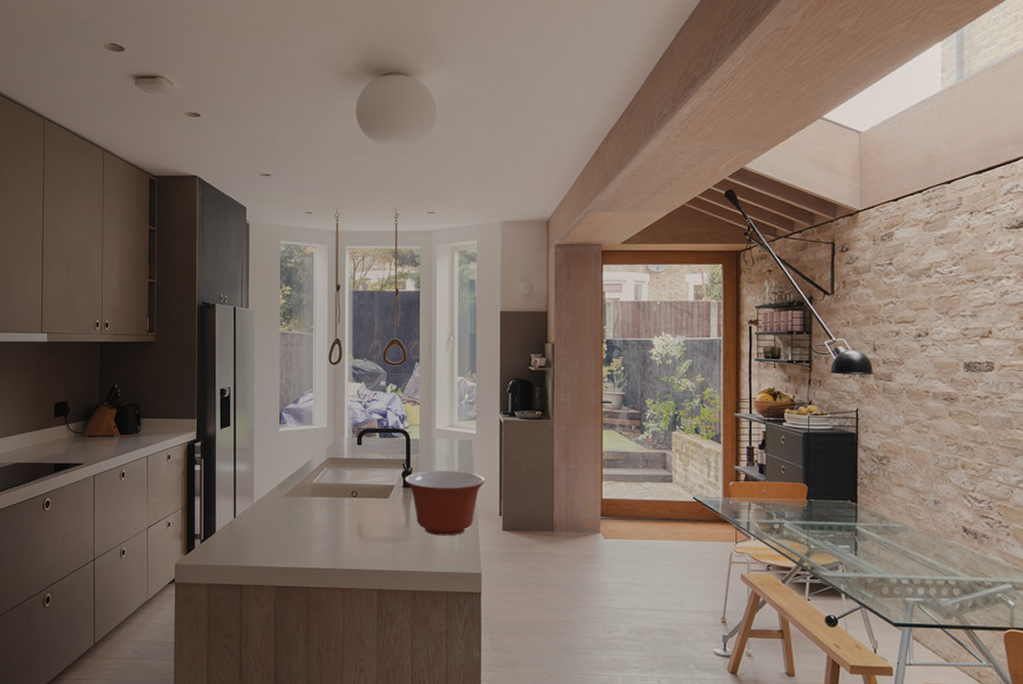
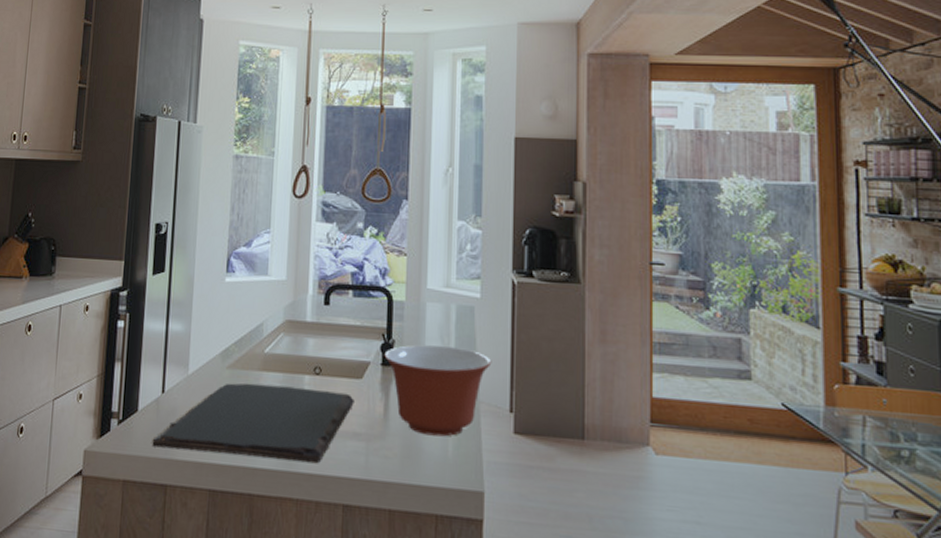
cutting board: none [228,506,383,562] -> present [152,383,354,464]

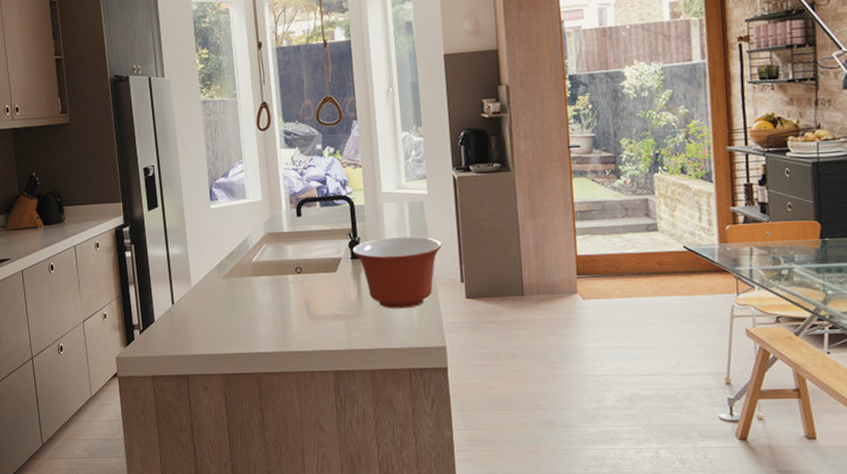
cutting board: present [152,383,354,464] -> none [170,285,332,347]

